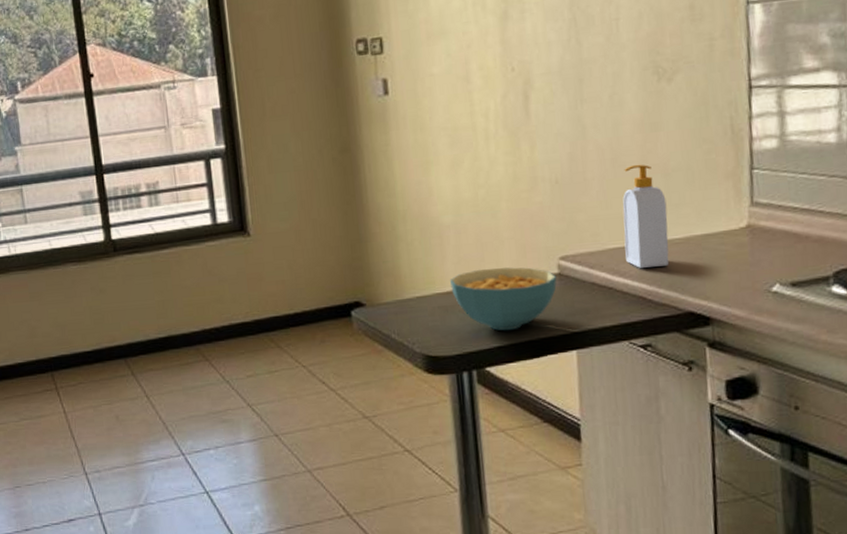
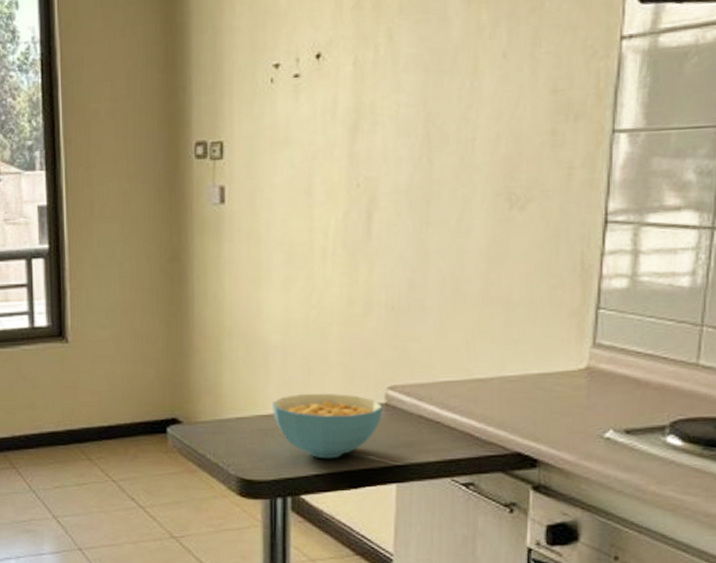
soap bottle: present [622,164,670,268] -> none [457,295,505,404]

